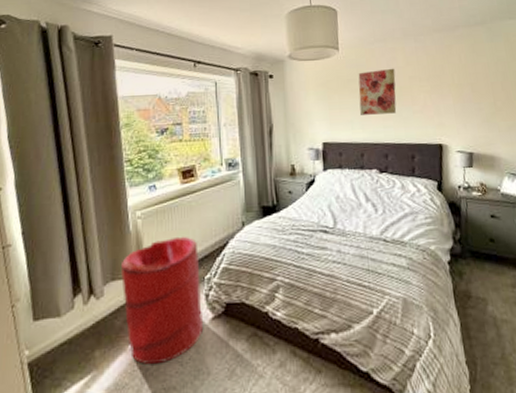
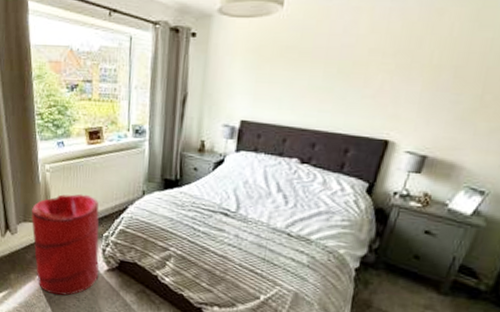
wall art: present [358,68,397,115] -> none [293,35,353,95]

